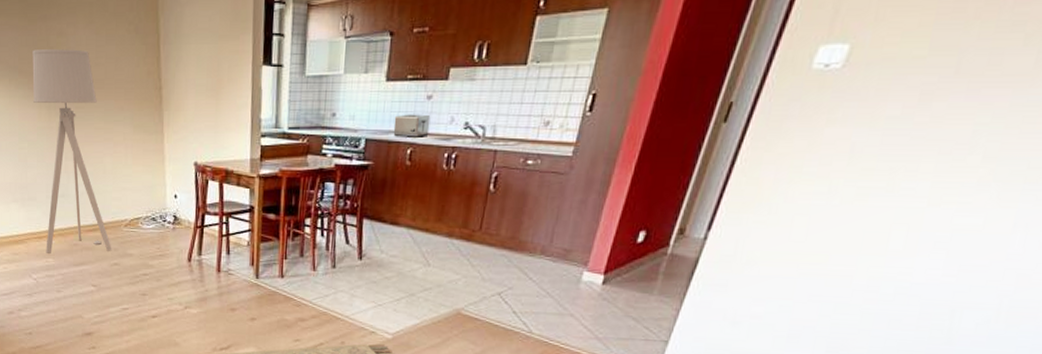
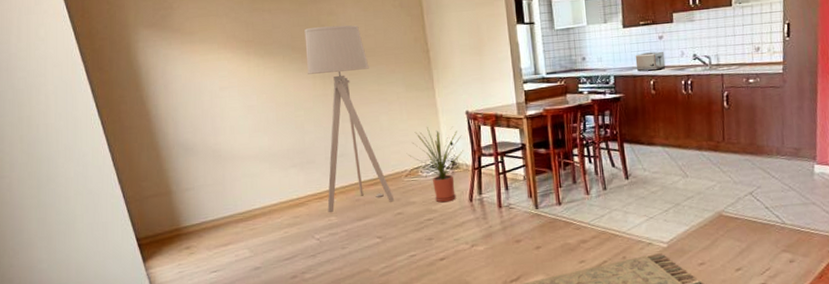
house plant: none [130,175,188,259] -> present [409,127,463,203]

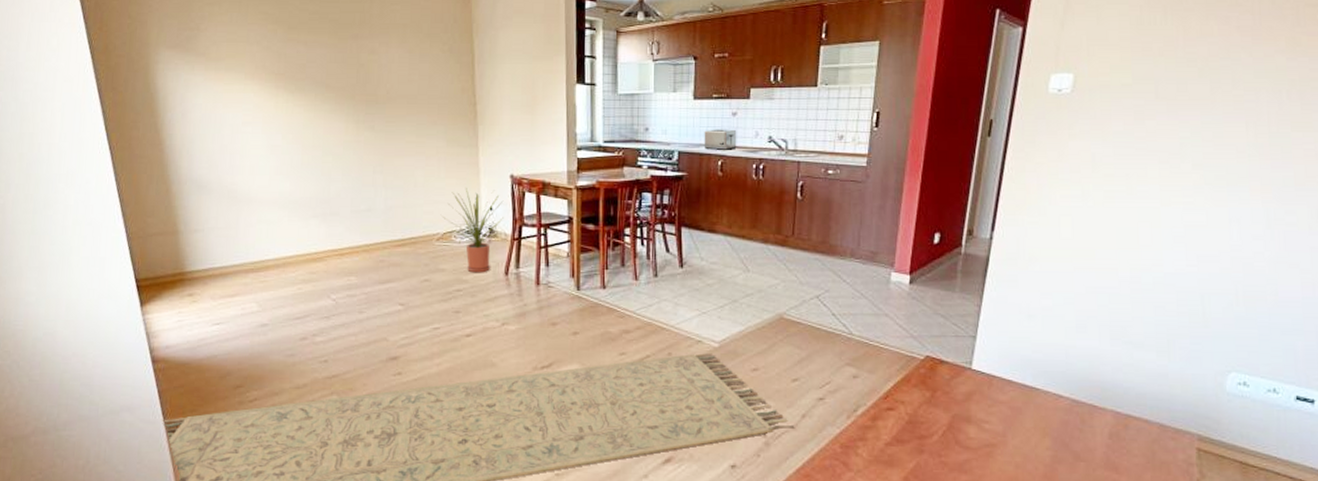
floor lamp: present [304,25,395,213] -> none [340,66,423,273]

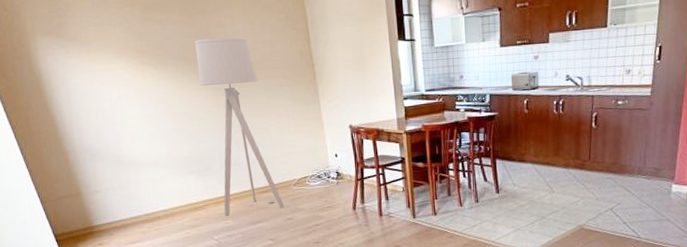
floor lamp: none [340,66,423,273] -> present [195,37,285,217]
house plant: present [443,188,504,273] -> none [297,139,347,210]

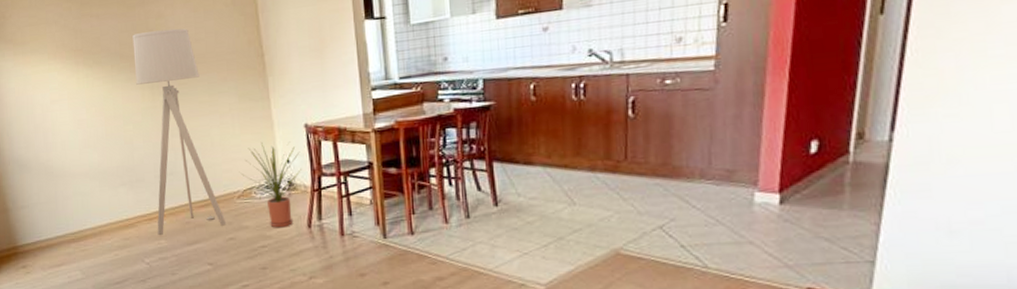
house plant: none [297,139,347,210] -> present [241,142,301,228]
toaster: present [510,71,540,92] -> none [511,46,551,74]

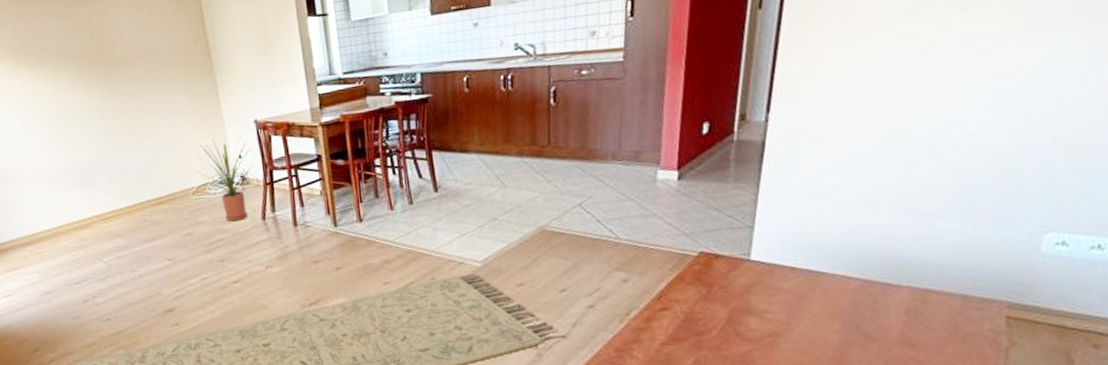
floor lamp: present [132,28,227,236] -> none [75,26,183,235]

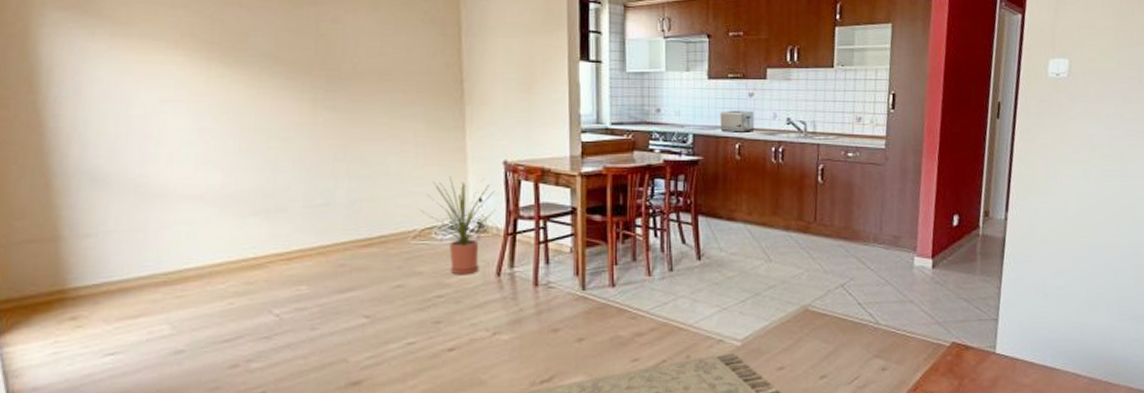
toaster: none [445,41,482,67] -> present [720,110,755,134]

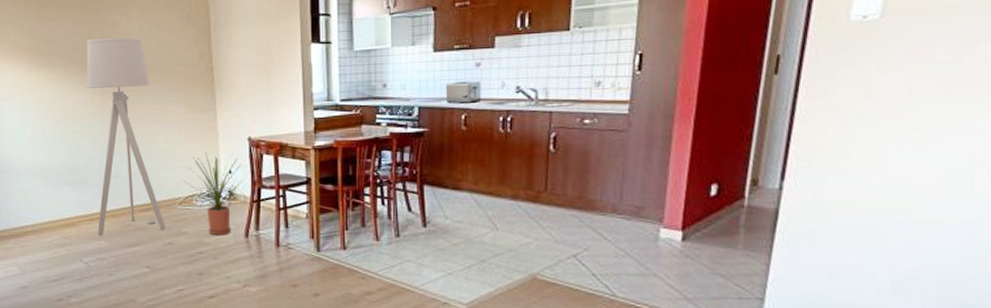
floor lamp: none [292,36,395,281] -> present [86,37,166,237]

